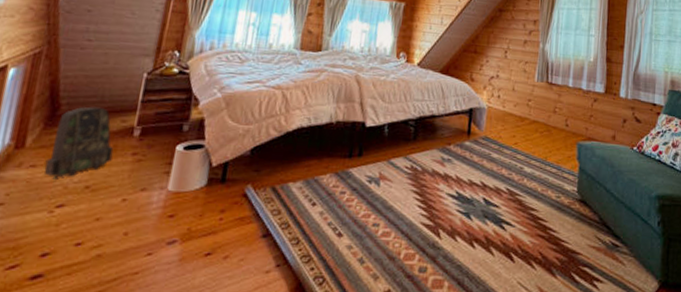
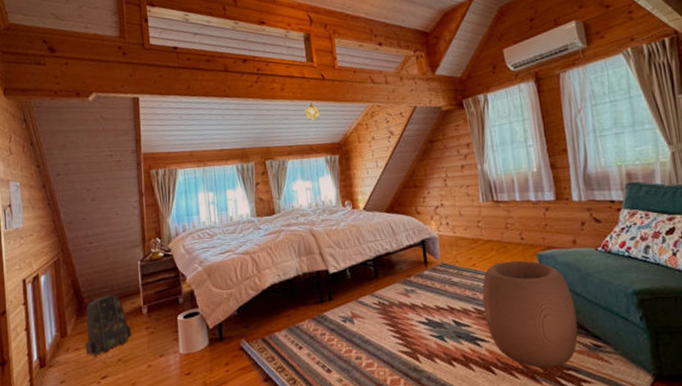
pouf: none [515,145,603,262] -> present [482,260,578,368]

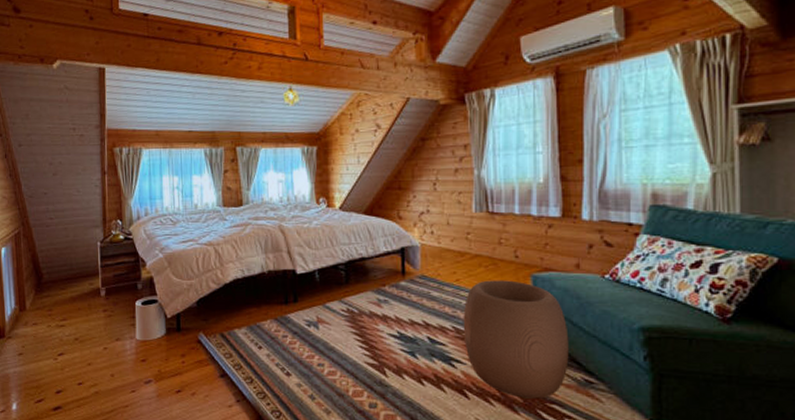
backpack: present [85,295,132,359] -> none [43,274,89,335]

